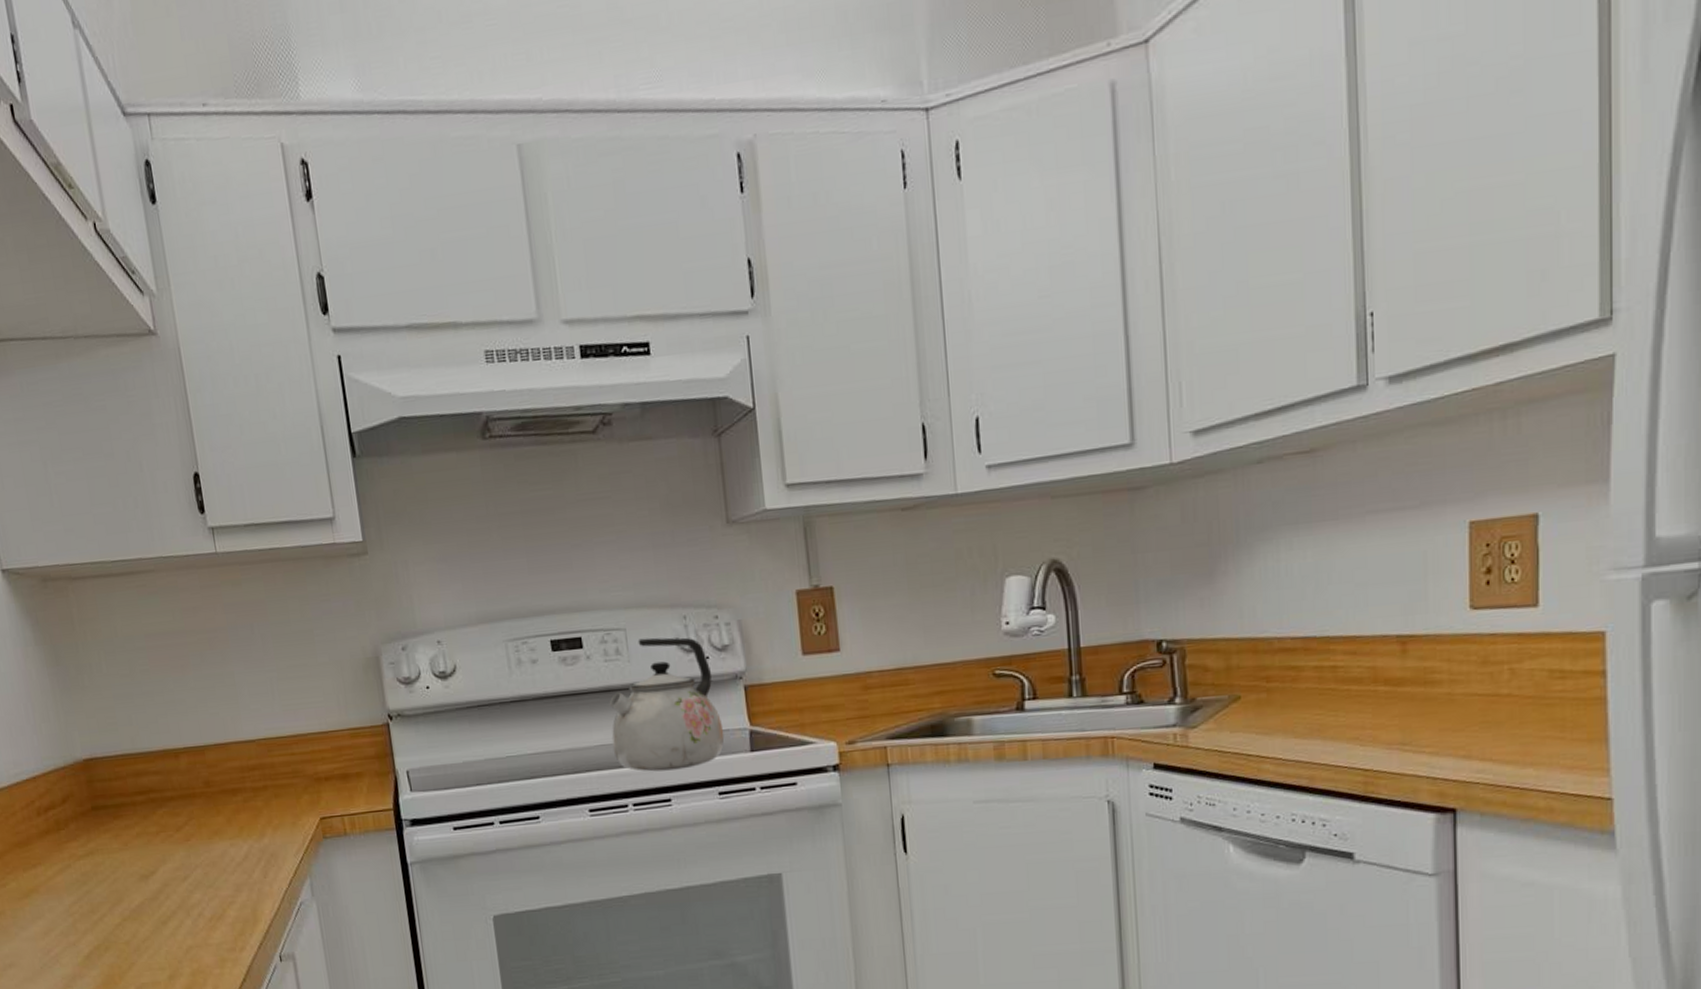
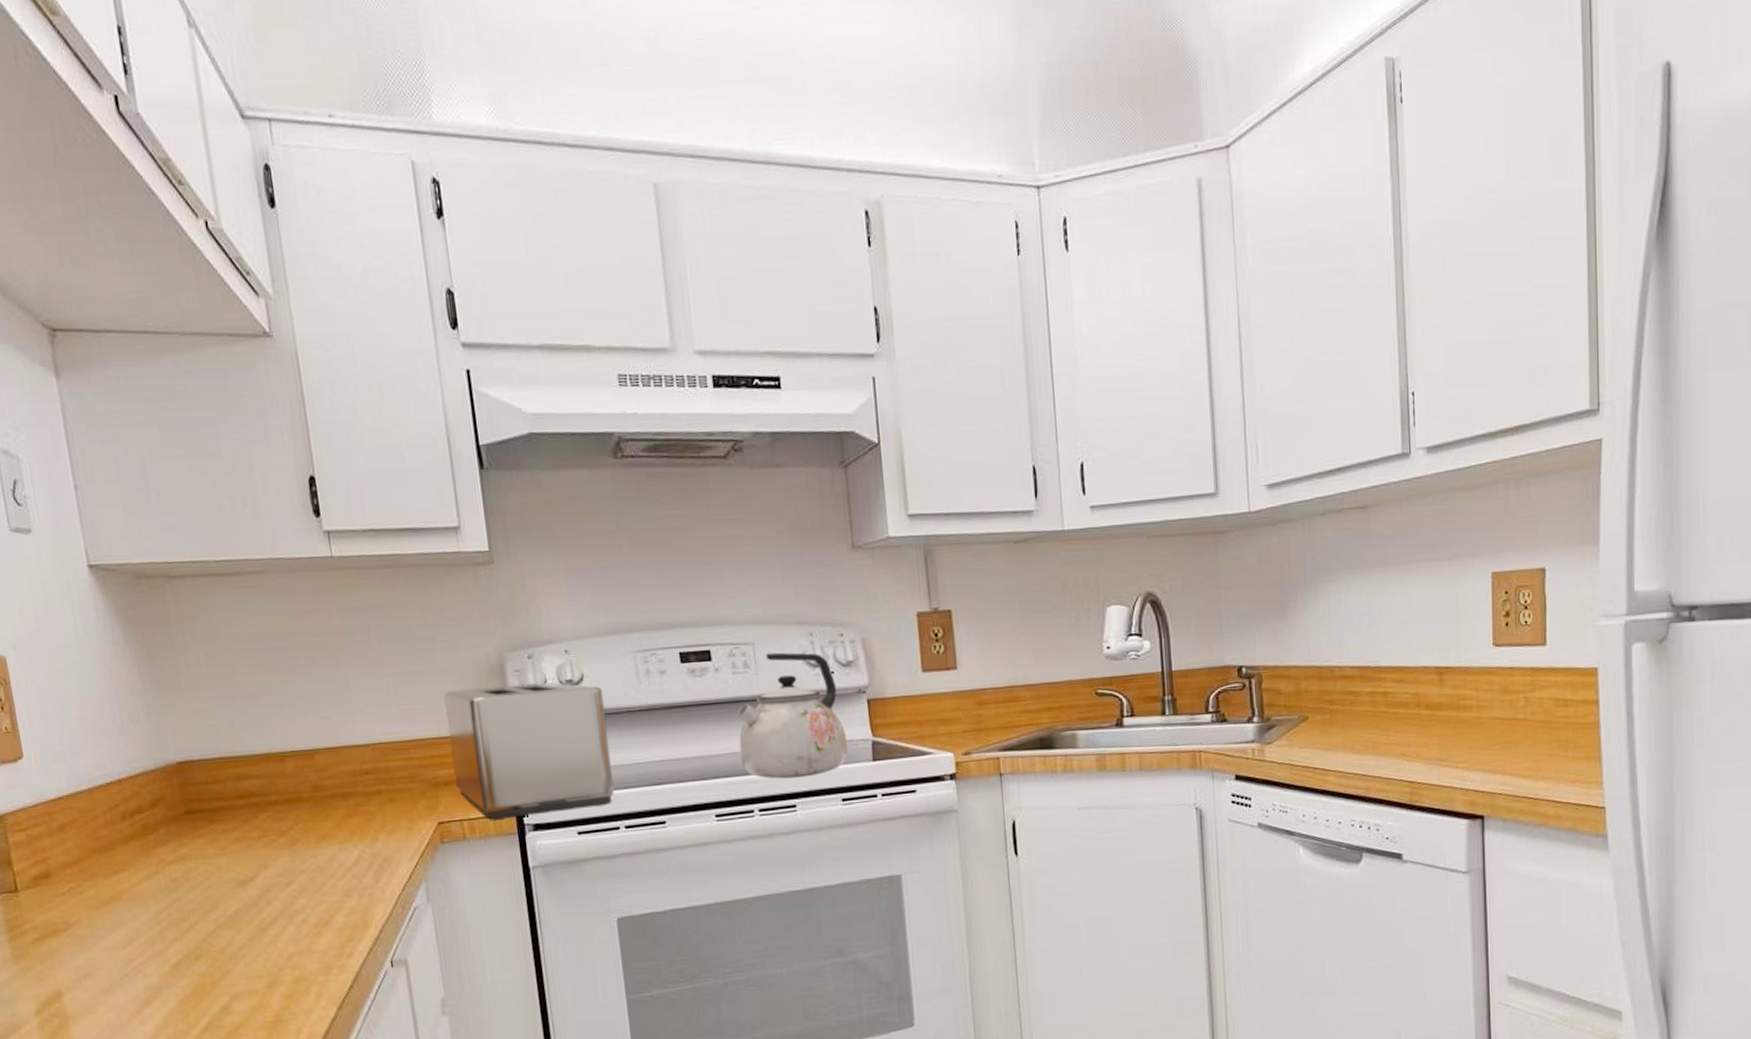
toaster: none [323,674,489,817] -> present [444,682,615,821]

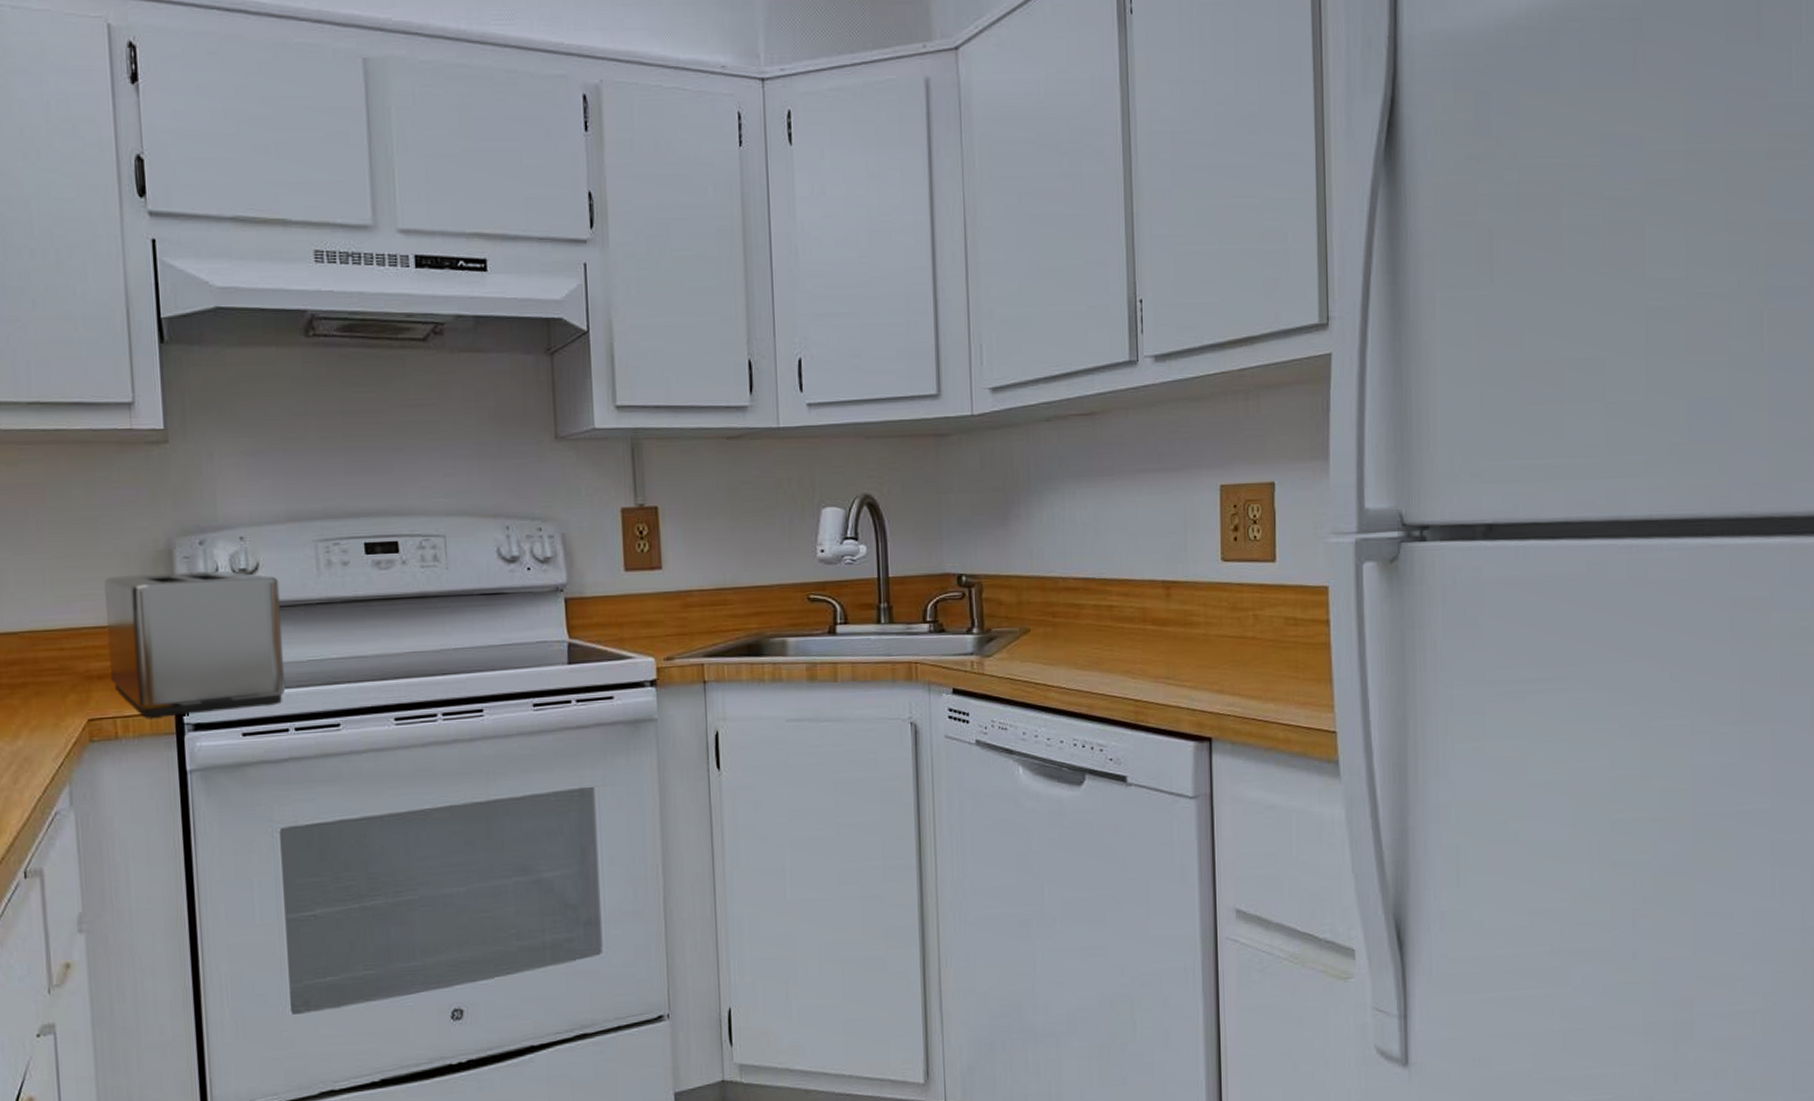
kettle: present [736,652,848,779] -> none [423,546,542,681]

